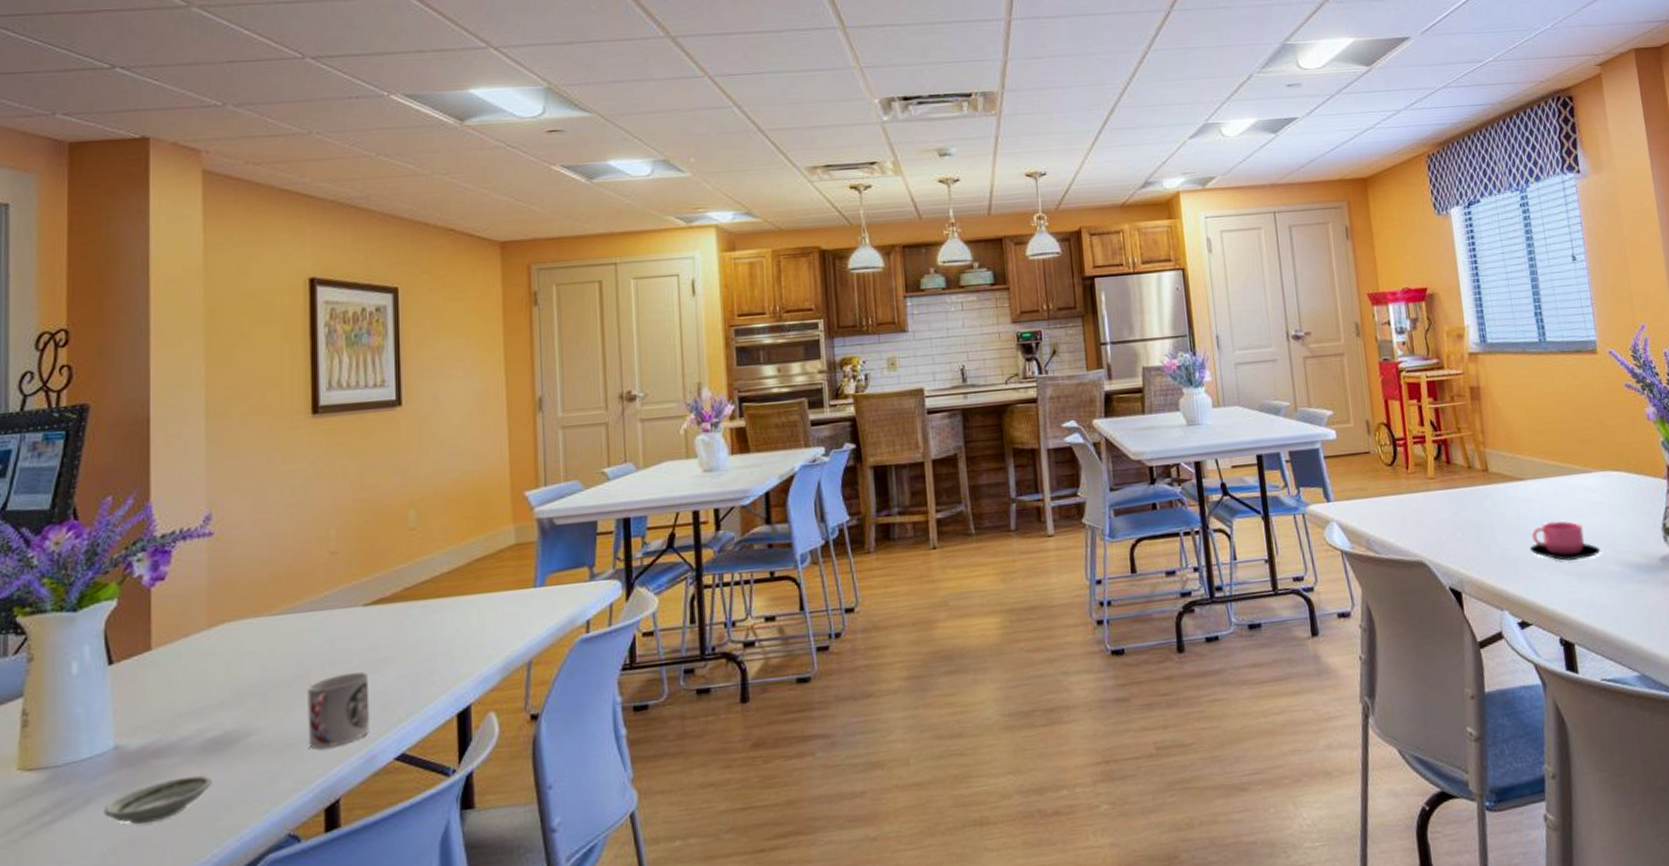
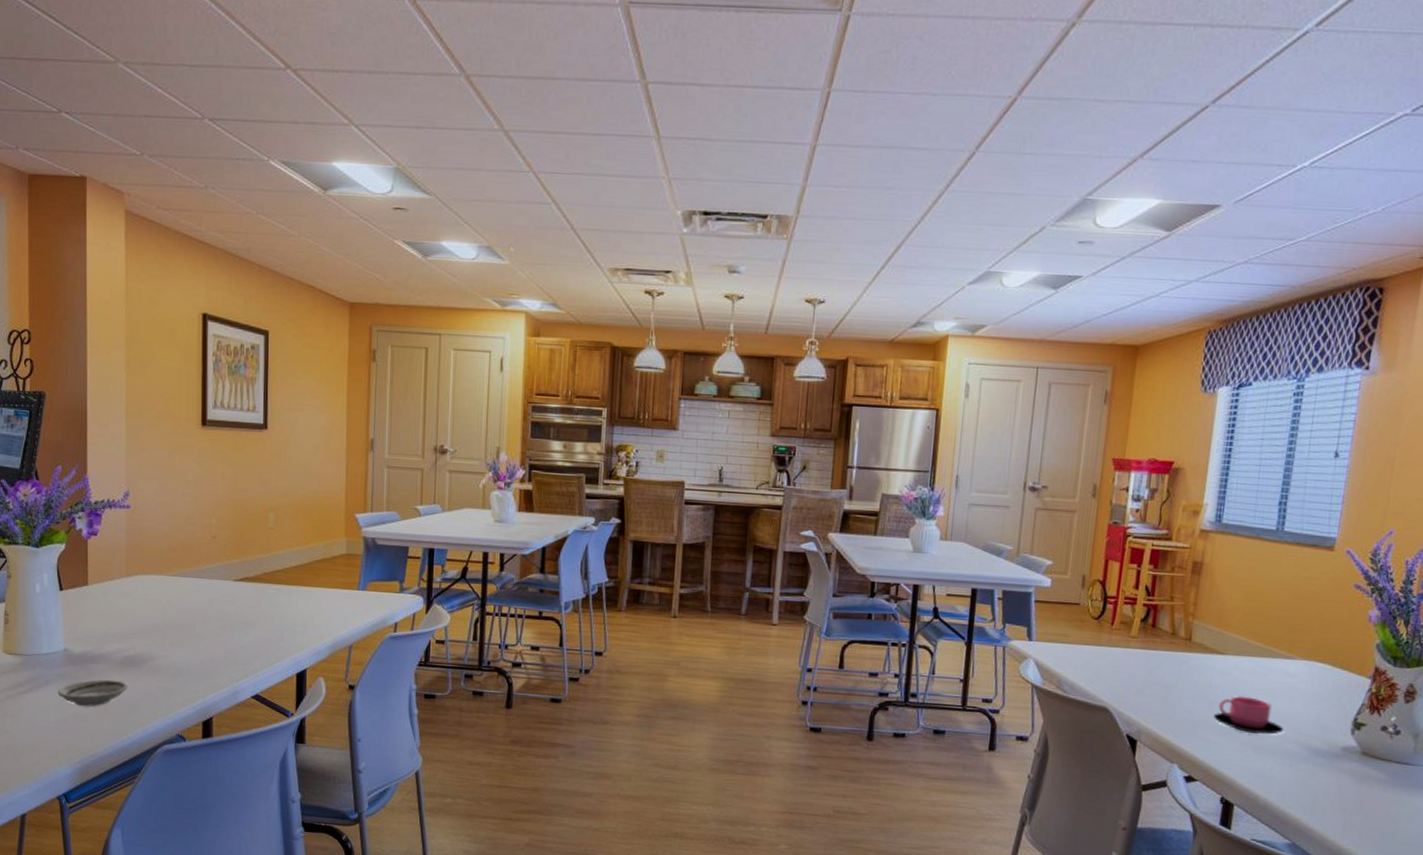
cup: present [307,672,370,749] -> none [192,628,236,680]

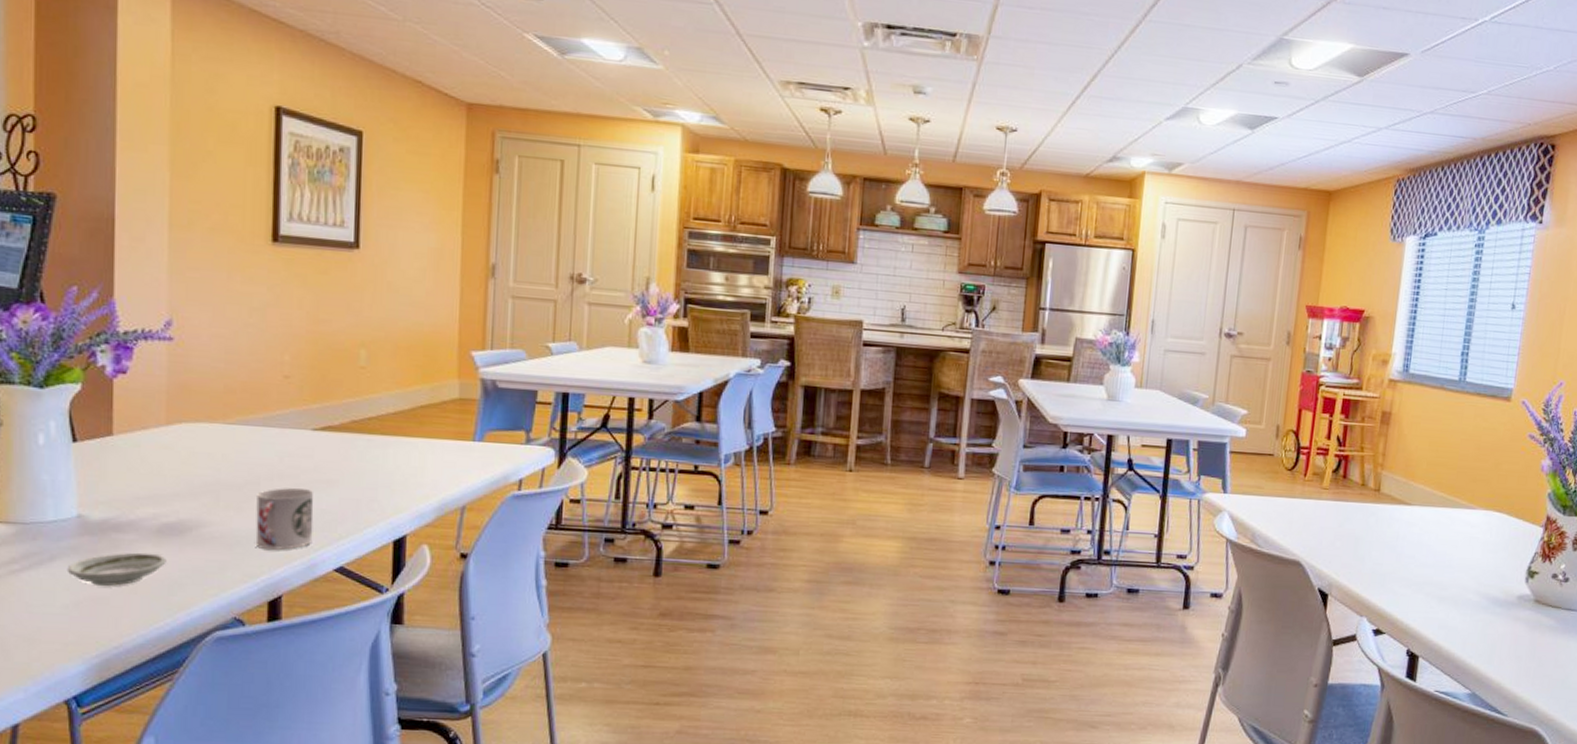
cup: none [192,628,236,680] -> present [255,488,314,550]
cup: present [1213,695,1284,735] -> none [1400,545,1465,585]

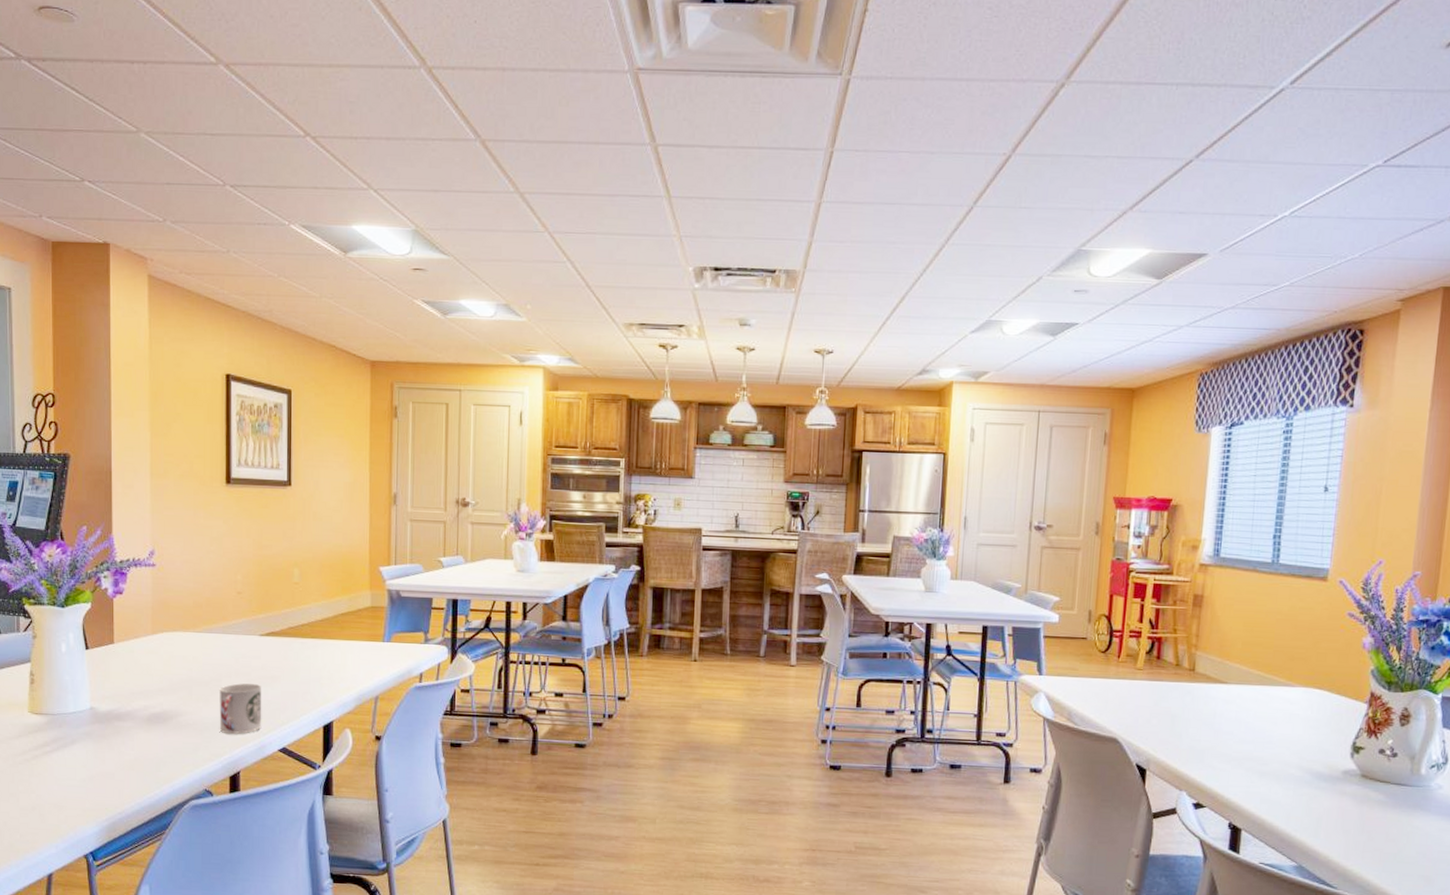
saucer: present [67,552,167,586] -> none [83,736,155,764]

